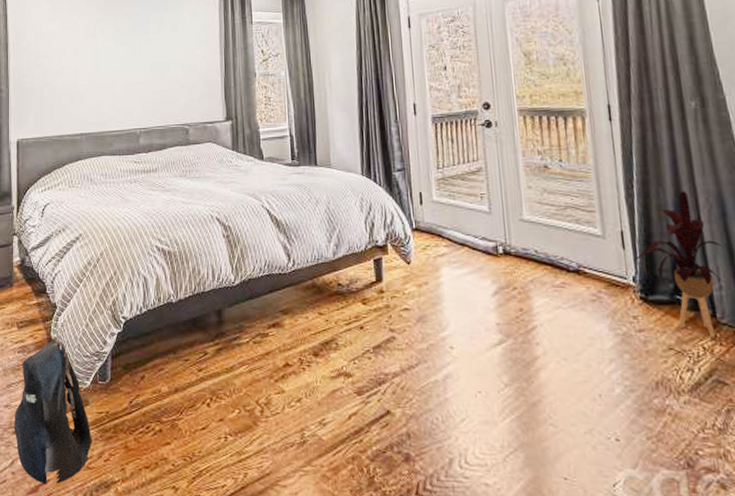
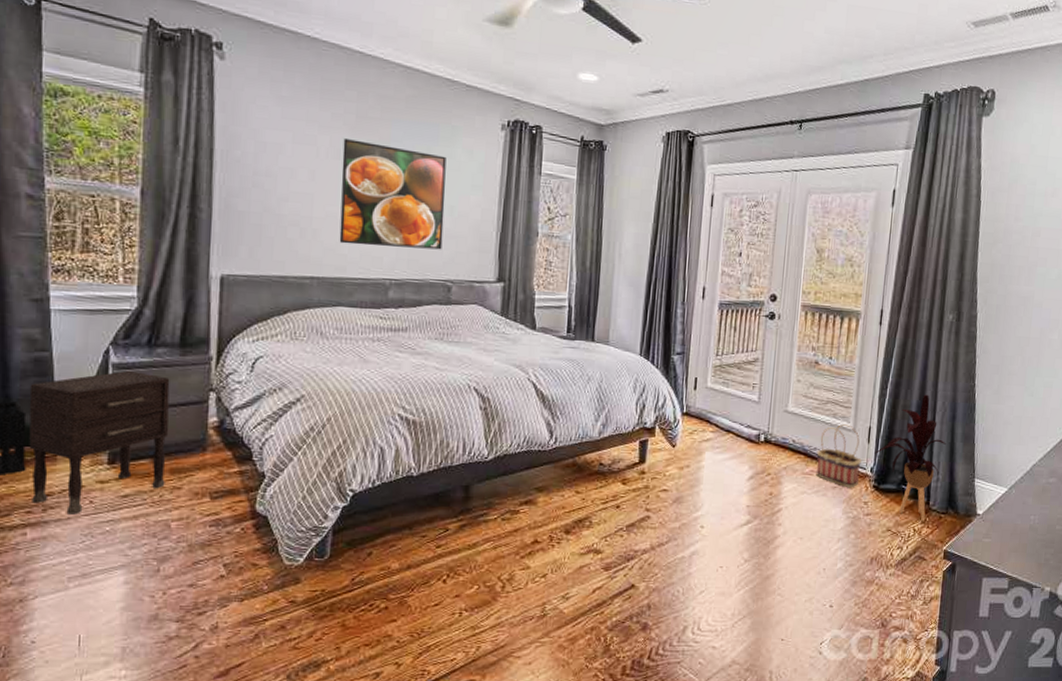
backpack: present [14,337,92,485] -> none [200,509,302,667]
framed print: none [97,19,178,104] -> present [339,139,447,250]
basket: none [564,230,621,301] -> present [816,424,862,488]

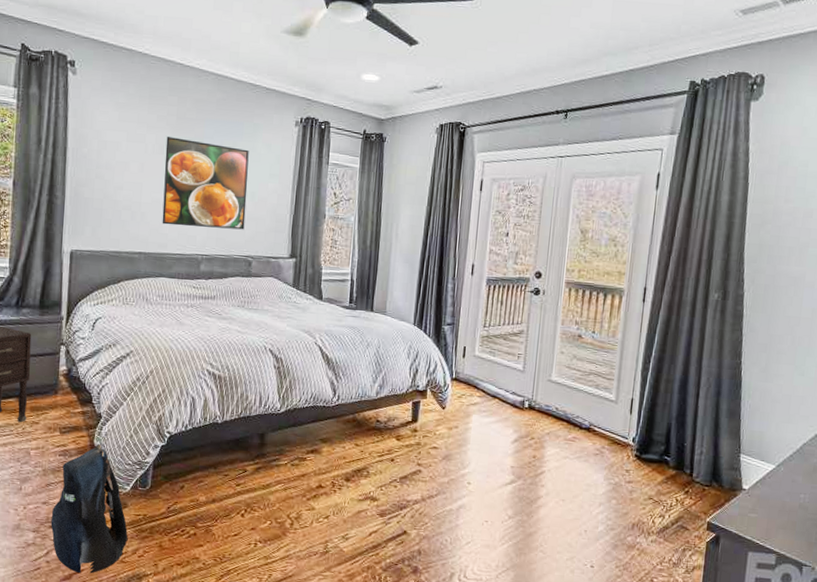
backpack: none [200,509,302,667] -> present [50,444,128,574]
basket: present [816,424,862,488] -> none [578,395,624,456]
house plant: present [874,394,946,522] -> none [636,370,710,493]

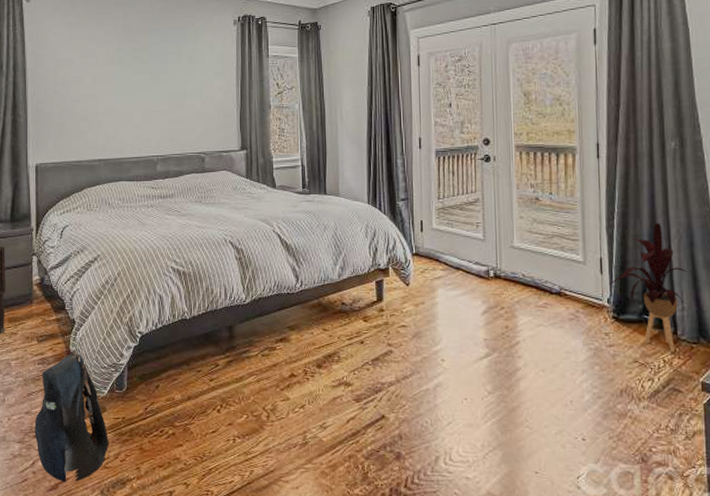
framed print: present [162,137,249,230] -> none [115,48,195,131]
house plant: none [636,370,710,493] -> present [609,223,687,353]

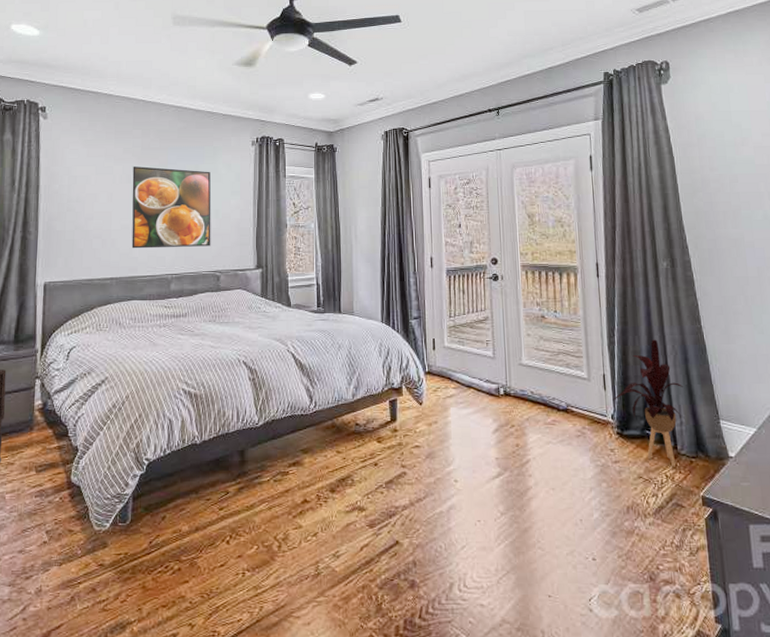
backpack: present [34,350,109,483] -> none [27,480,109,629]
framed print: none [115,48,195,131] -> present [131,166,211,249]

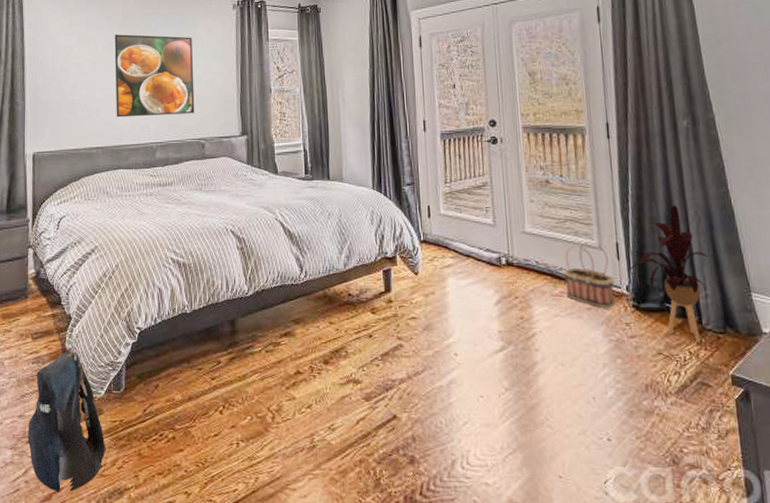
backpack: none [27,480,109,629] -> present [27,348,106,493]
basket: none [555,373,601,436] -> present [563,242,615,309]

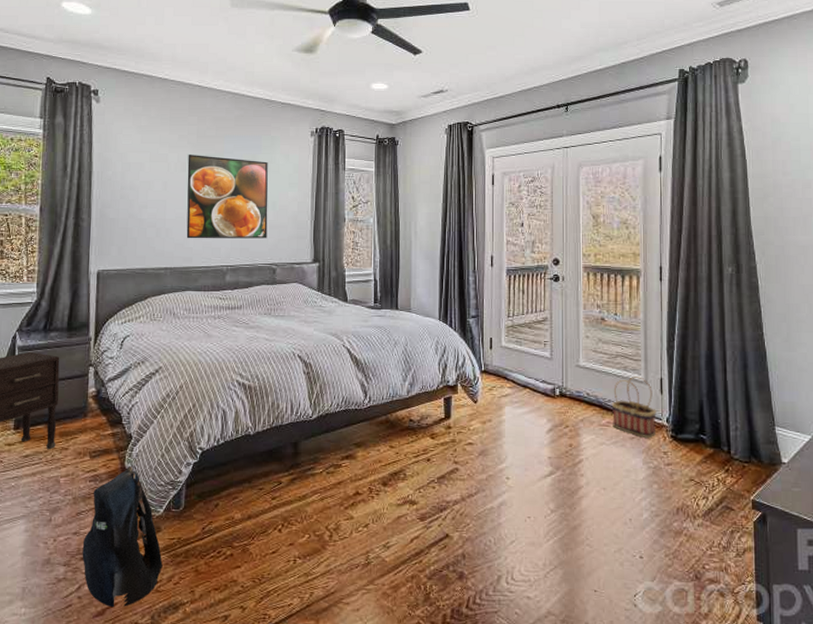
house plant: present [627,205,708,344] -> none [668,345,741,471]

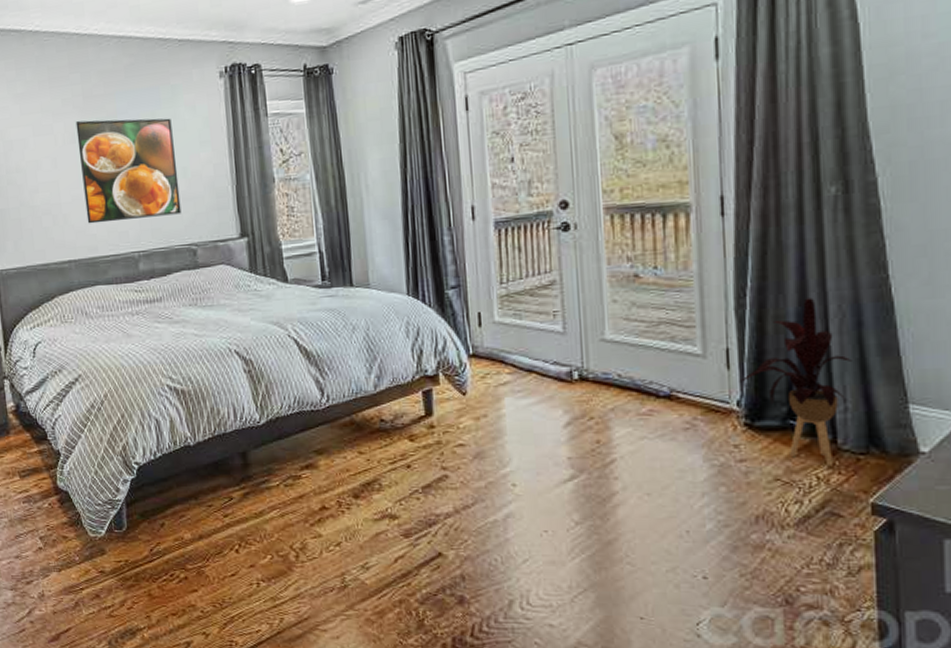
backpack: present [82,466,163,608] -> none [26,485,113,633]
basket: present [611,377,656,439] -> none [654,348,722,429]
house plant: none [668,345,741,471] -> present [739,298,852,467]

